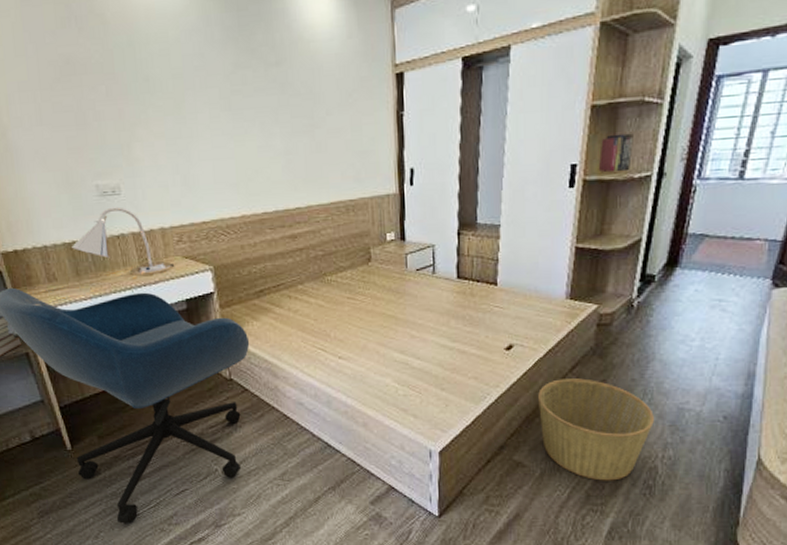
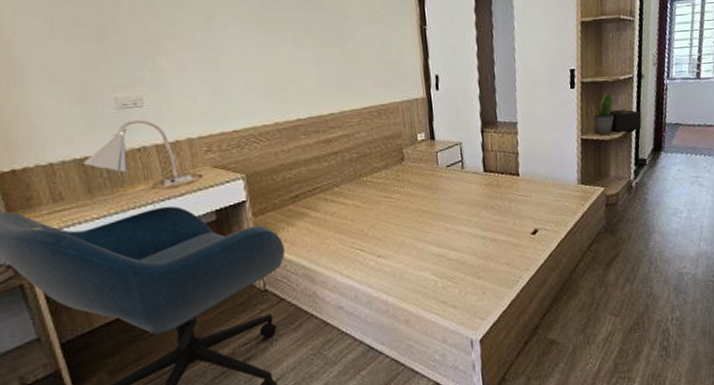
basket: present [538,378,654,481] -> none [563,254,661,349]
potted plant: none [594,193,621,244] -> present [593,92,614,135]
books: present [598,133,635,173] -> none [591,43,617,76]
decorative box: none [613,212,657,242] -> present [608,107,642,133]

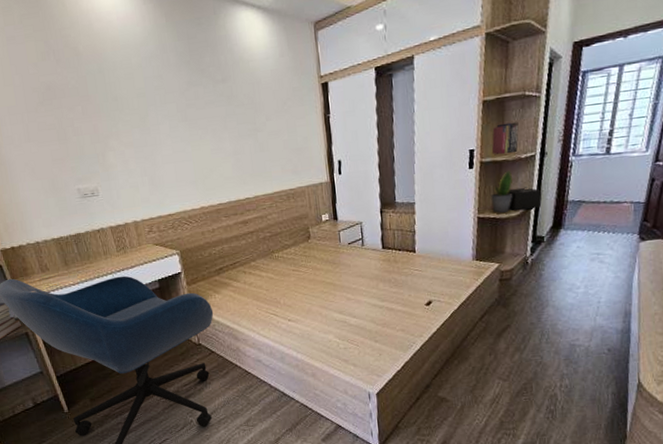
table lamp: present [83,119,203,189] -> none [60,205,148,263]
books: none [591,43,617,76] -> present [491,121,520,155]

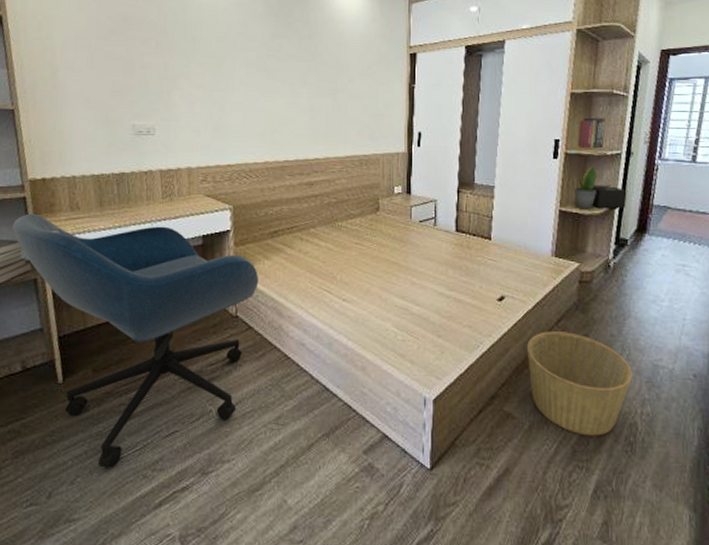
basket: none [455,325,551,409] -> present [527,331,632,436]

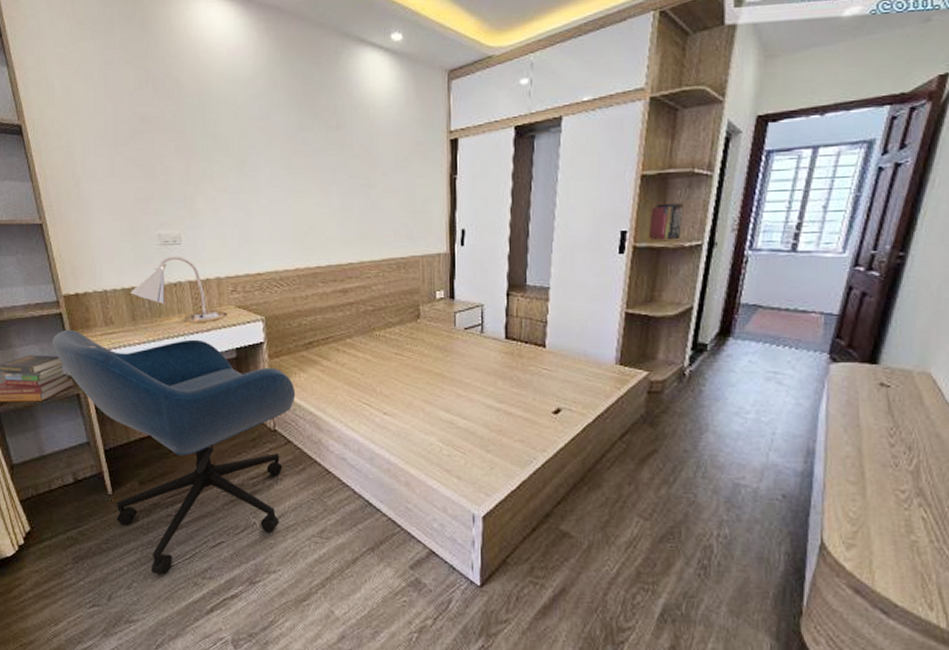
table lamp: none [100,145,196,210] -> present [130,256,228,323]
basket: present [527,331,632,436] -> none [587,446,708,558]
potted plant: present [574,166,597,209] -> none [644,260,672,310]
decorative box: present [590,183,627,209] -> none [663,280,708,310]

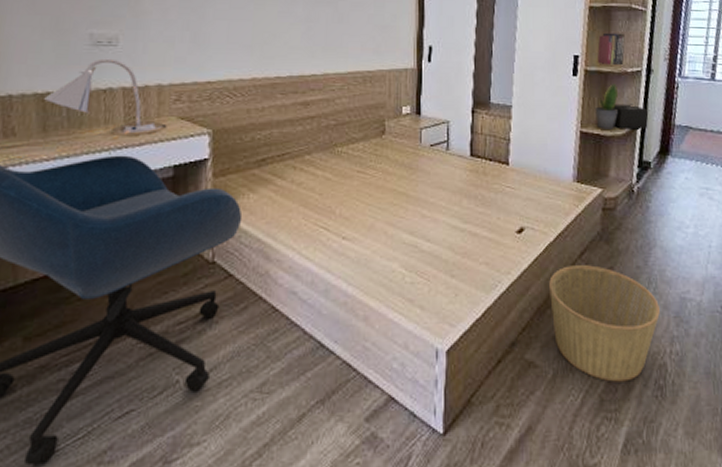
basket: none [587,446,708,558] -> present [549,265,660,382]
potted plant: none [644,260,672,310] -> present [595,84,619,129]
decorative box: none [663,280,708,310] -> present [612,102,649,130]

